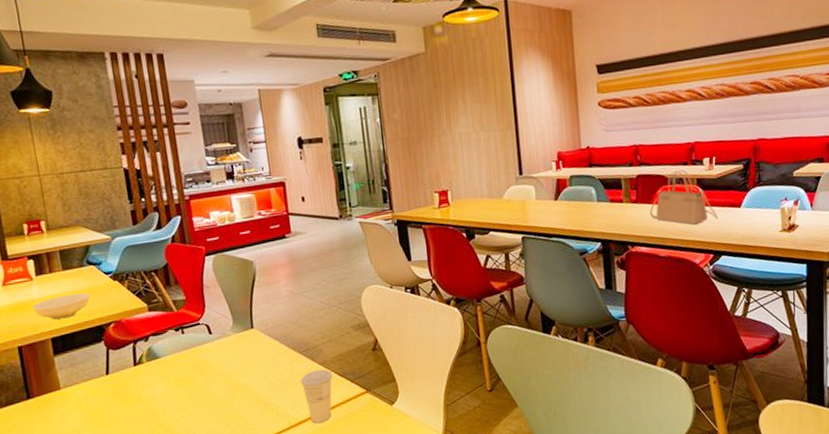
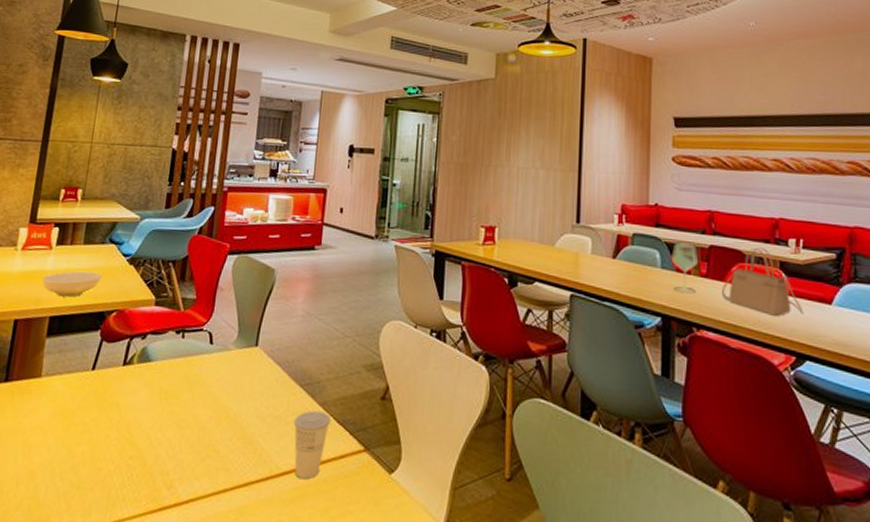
wine glass: none [605,177,629,220] -> present [672,244,699,294]

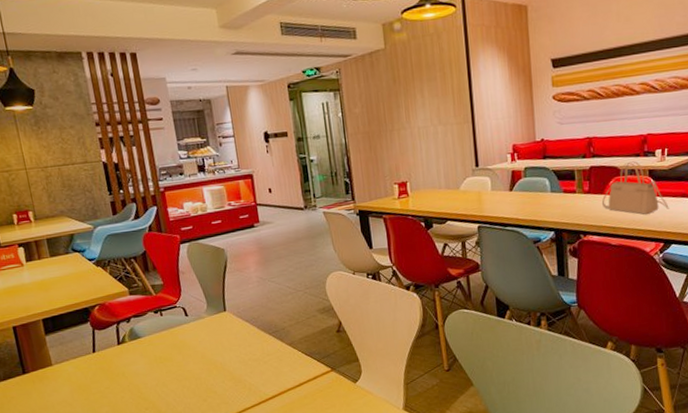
bowl: present [42,271,103,297] -> none [24,278,77,302]
cup: present [293,410,332,479] -> none [270,349,301,398]
wine glass: present [672,244,699,294] -> none [559,168,582,210]

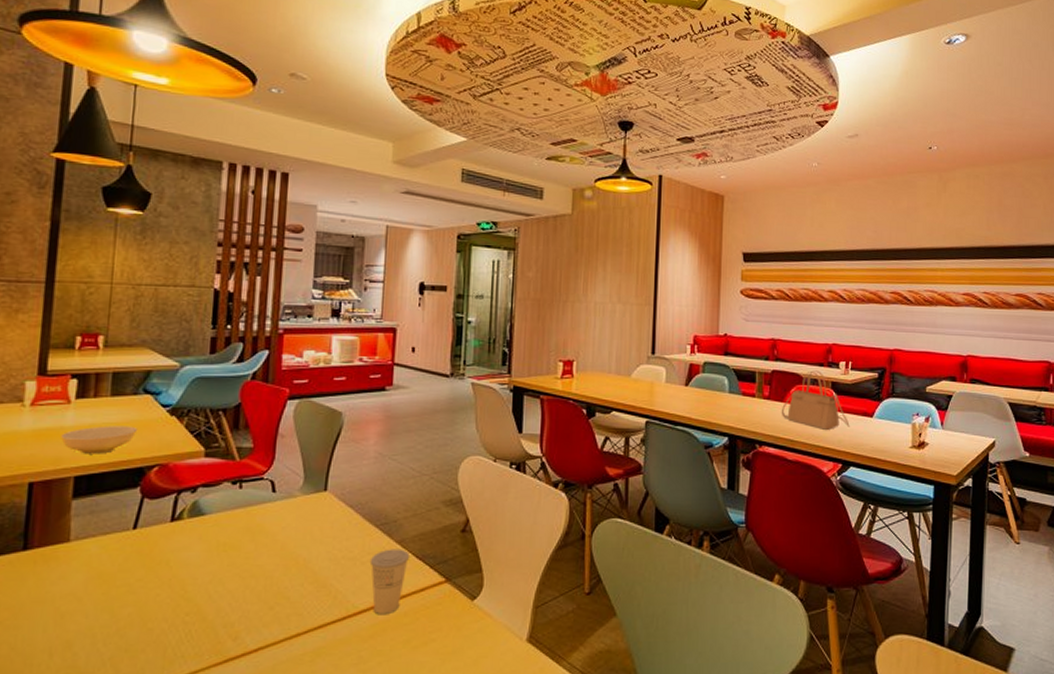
bowl: none [24,278,77,302] -> present [61,426,138,454]
cup: none [270,349,301,398] -> present [369,549,410,614]

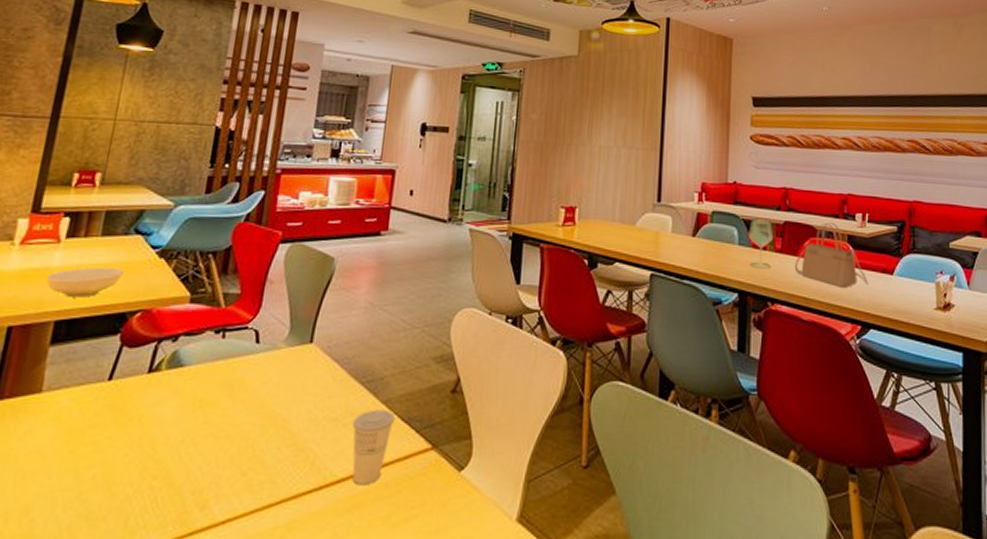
wine glass: none [739,370,763,415] -> present [749,220,774,269]

